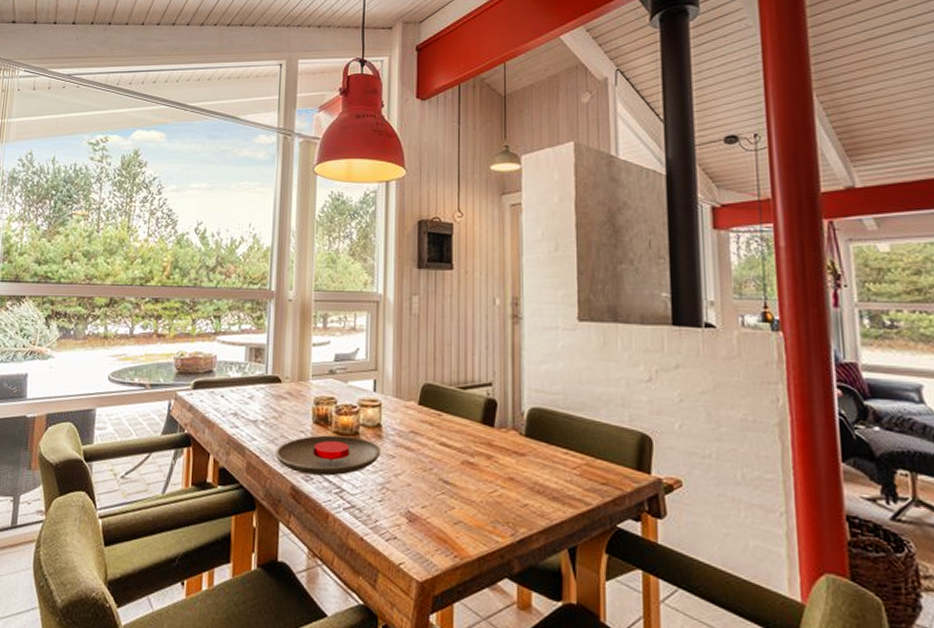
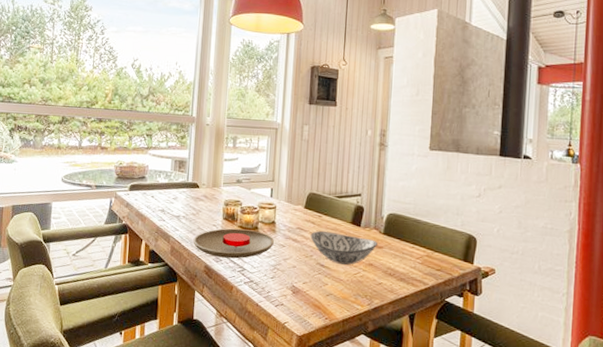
decorative bowl: none [428,434,518,480] -> present [310,230,377,265]

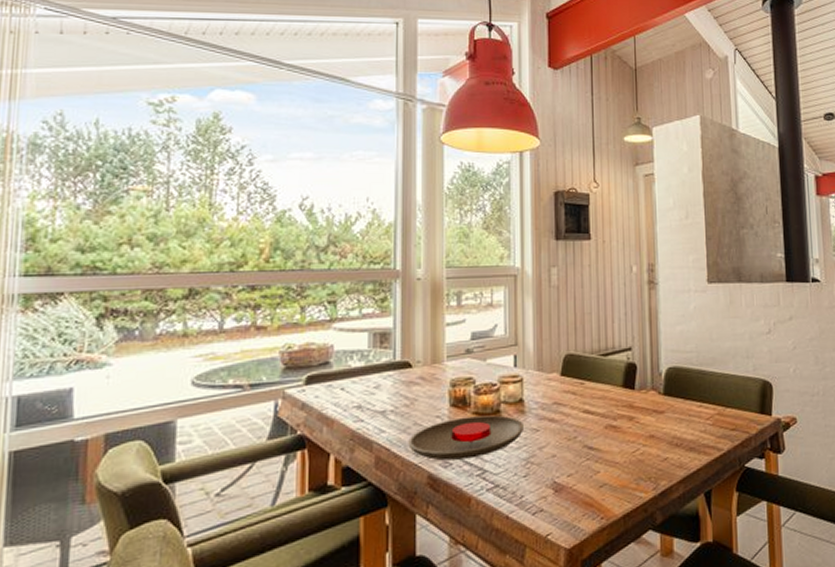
decorative bowl: present [310,230,377,265] -> none [571,401,658,442]

